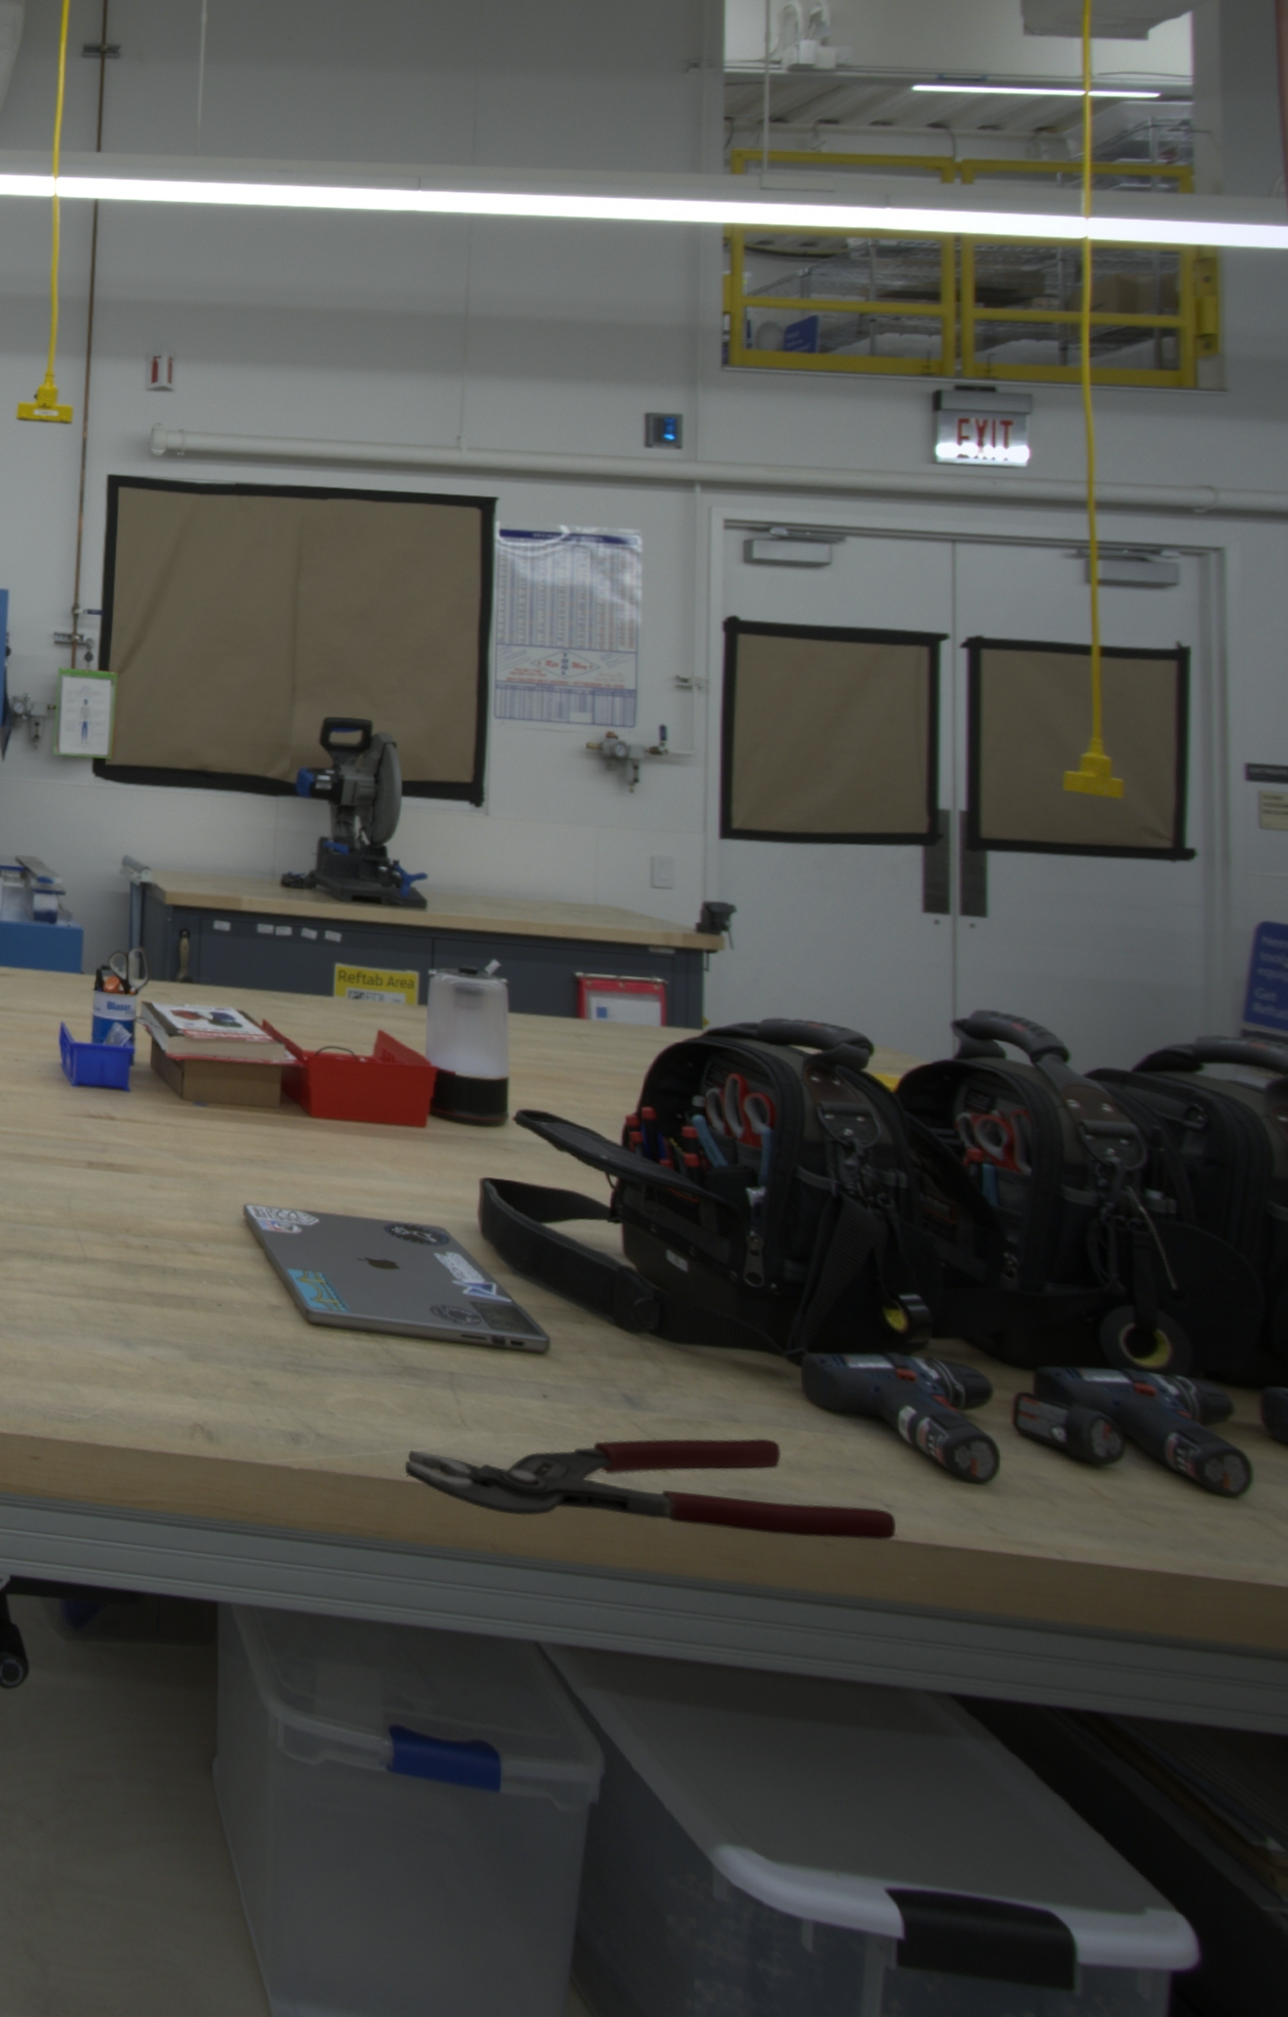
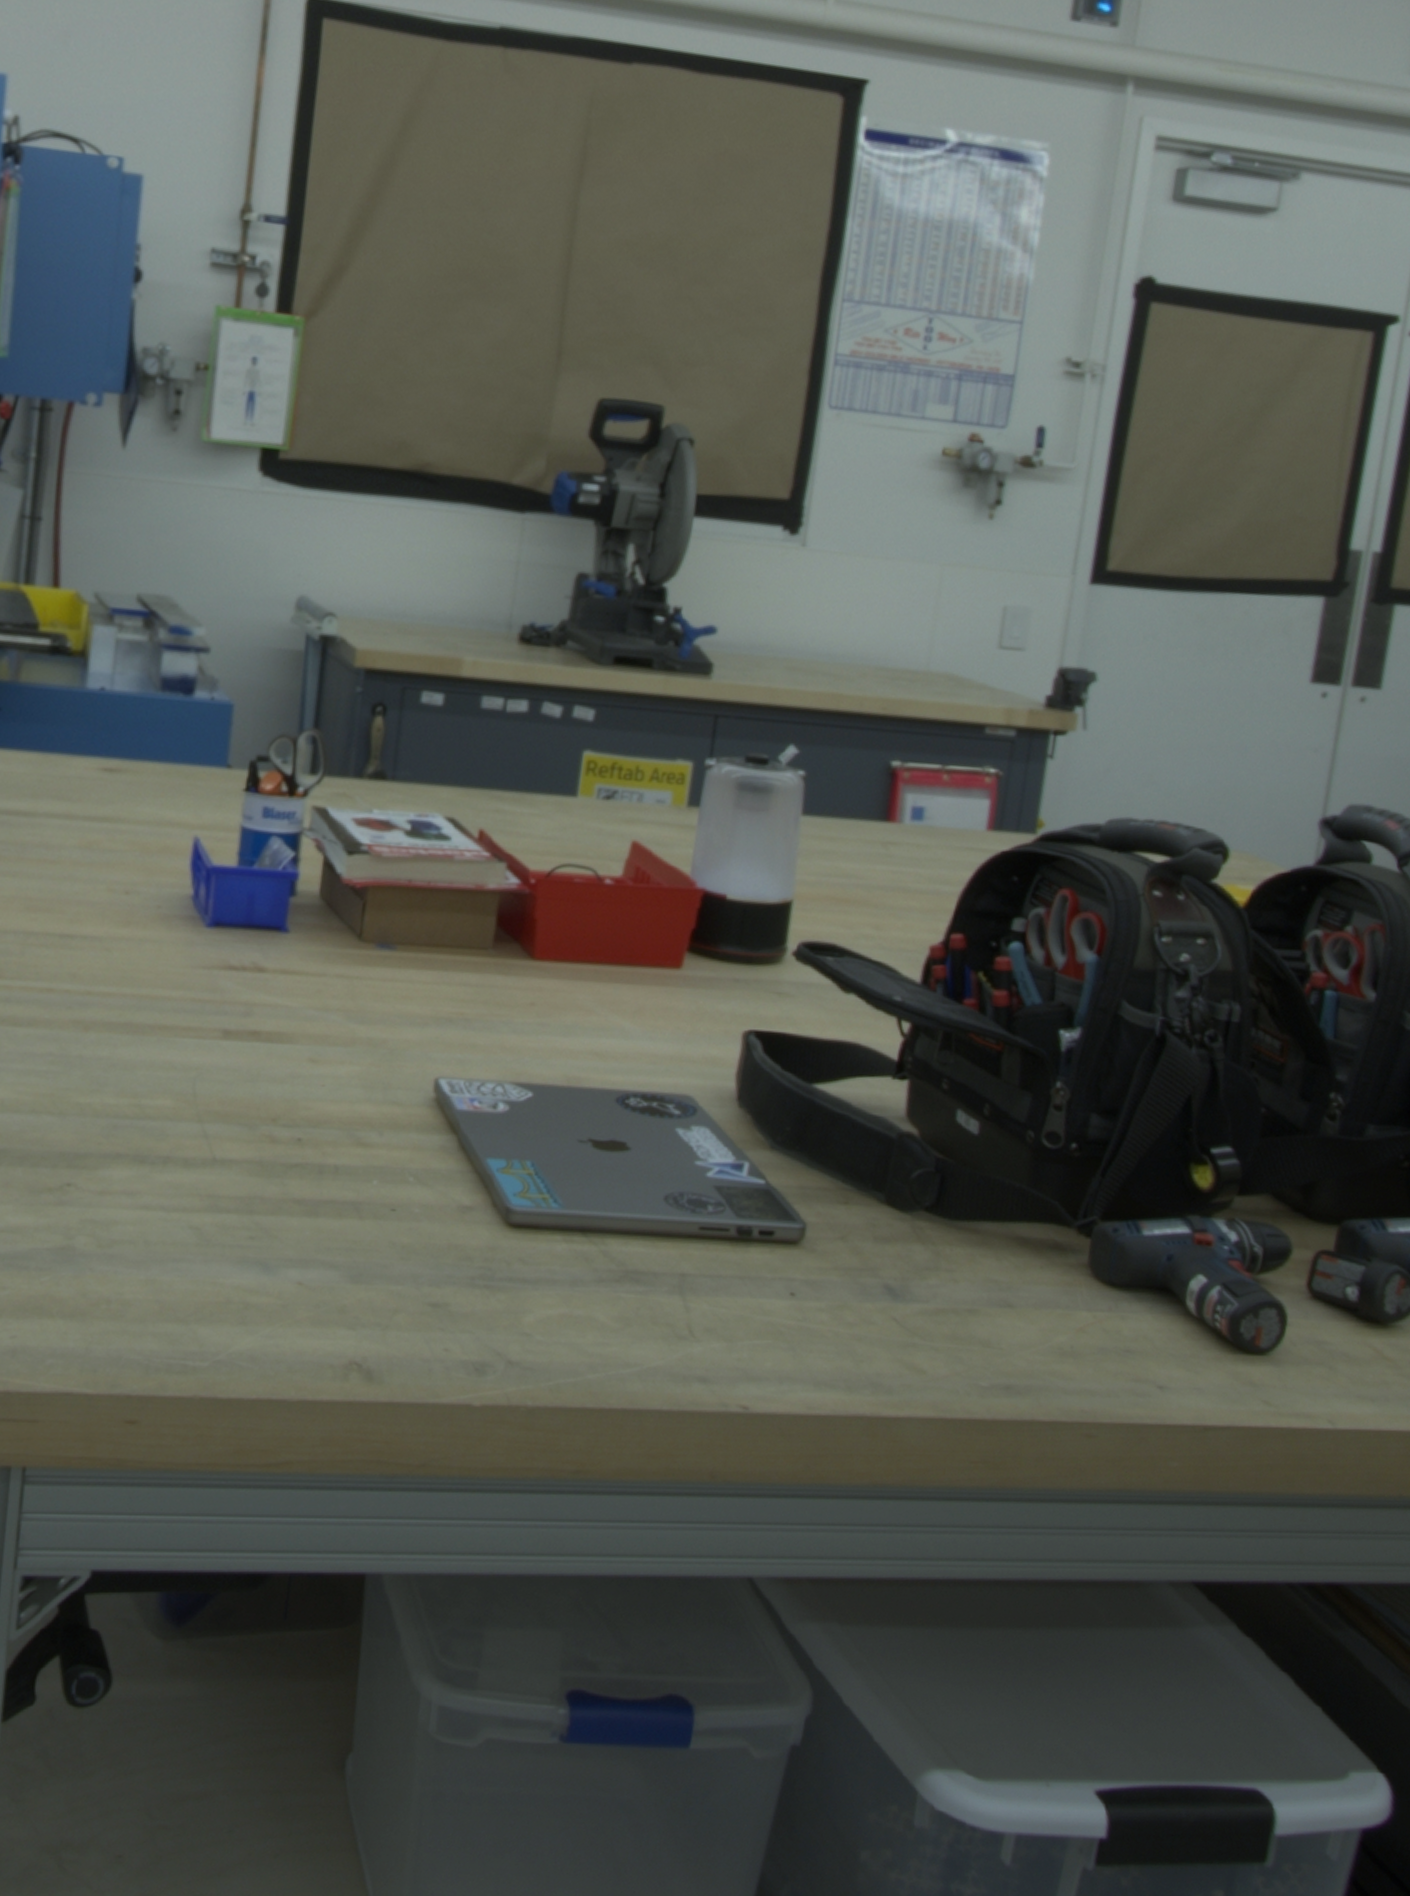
pliers: present [404,1438,897,1541] -> none [613,1323,1168,1437]

